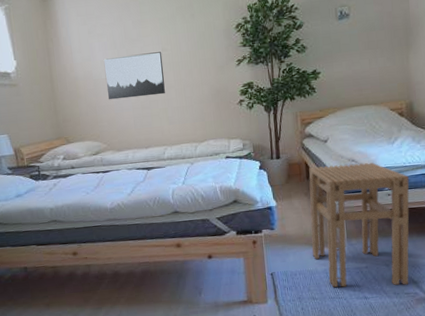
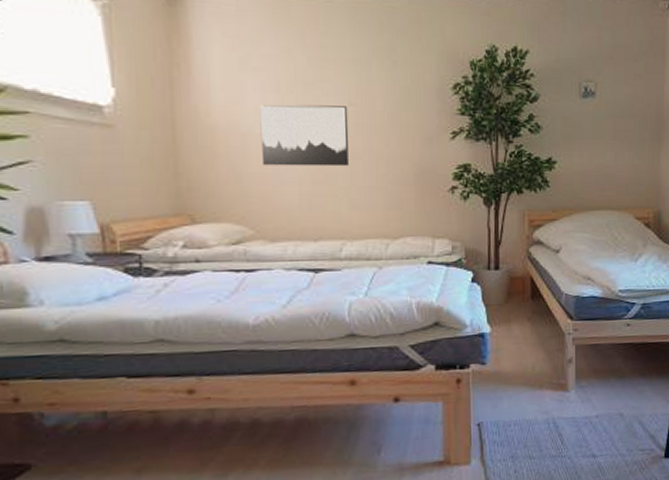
stool: present [309,162,409,287] -> none [532,282,652,442]

